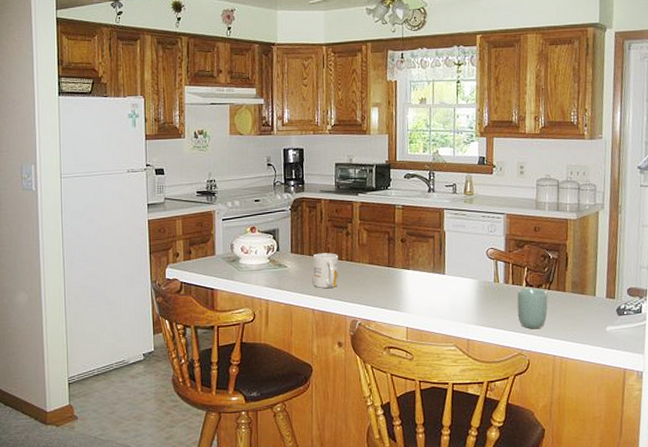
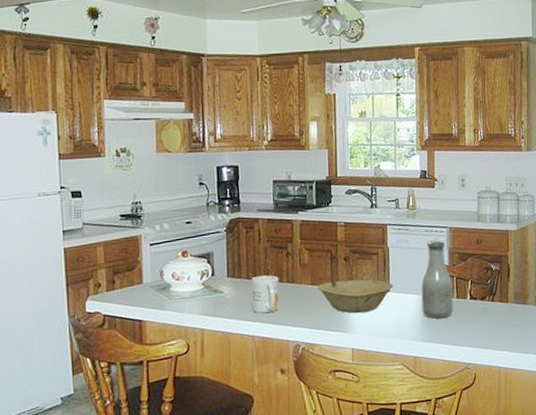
bowl: none [374,261,449,293] -> present [316,279,394,313]
bottle: none [476,226,509,303] -> present [421,240,454,319]
cup: present [517,288,548,329] -> none [462,301,492,342]

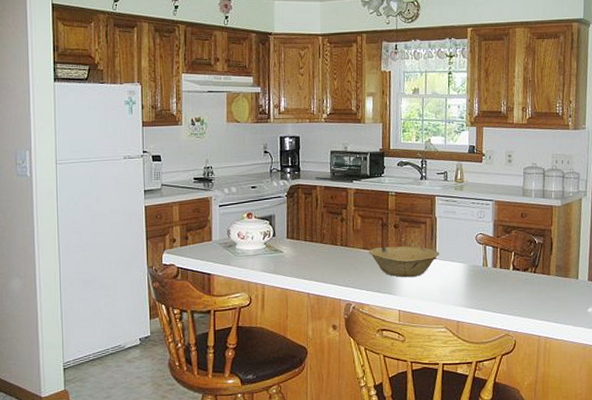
mug: present [251,275,280,313] -> none [308,238,334,273]
bottle: present [421,240,454,319] -> none [466,212,497,287]

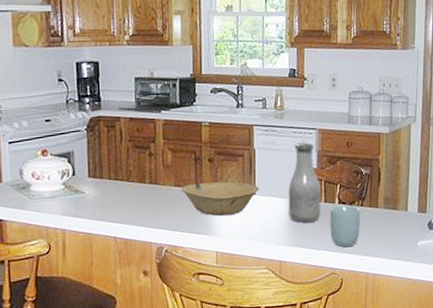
bottle: none [466,212,497,287] -> present [288,142,321,223]
cup: none [504,272,534,311] -> present [330,205,361,248]

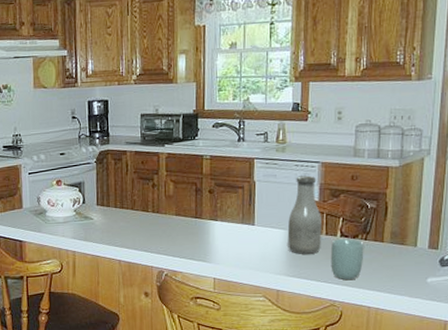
bowl: present [180,182,260,216] -> none [181,212,259,244]

